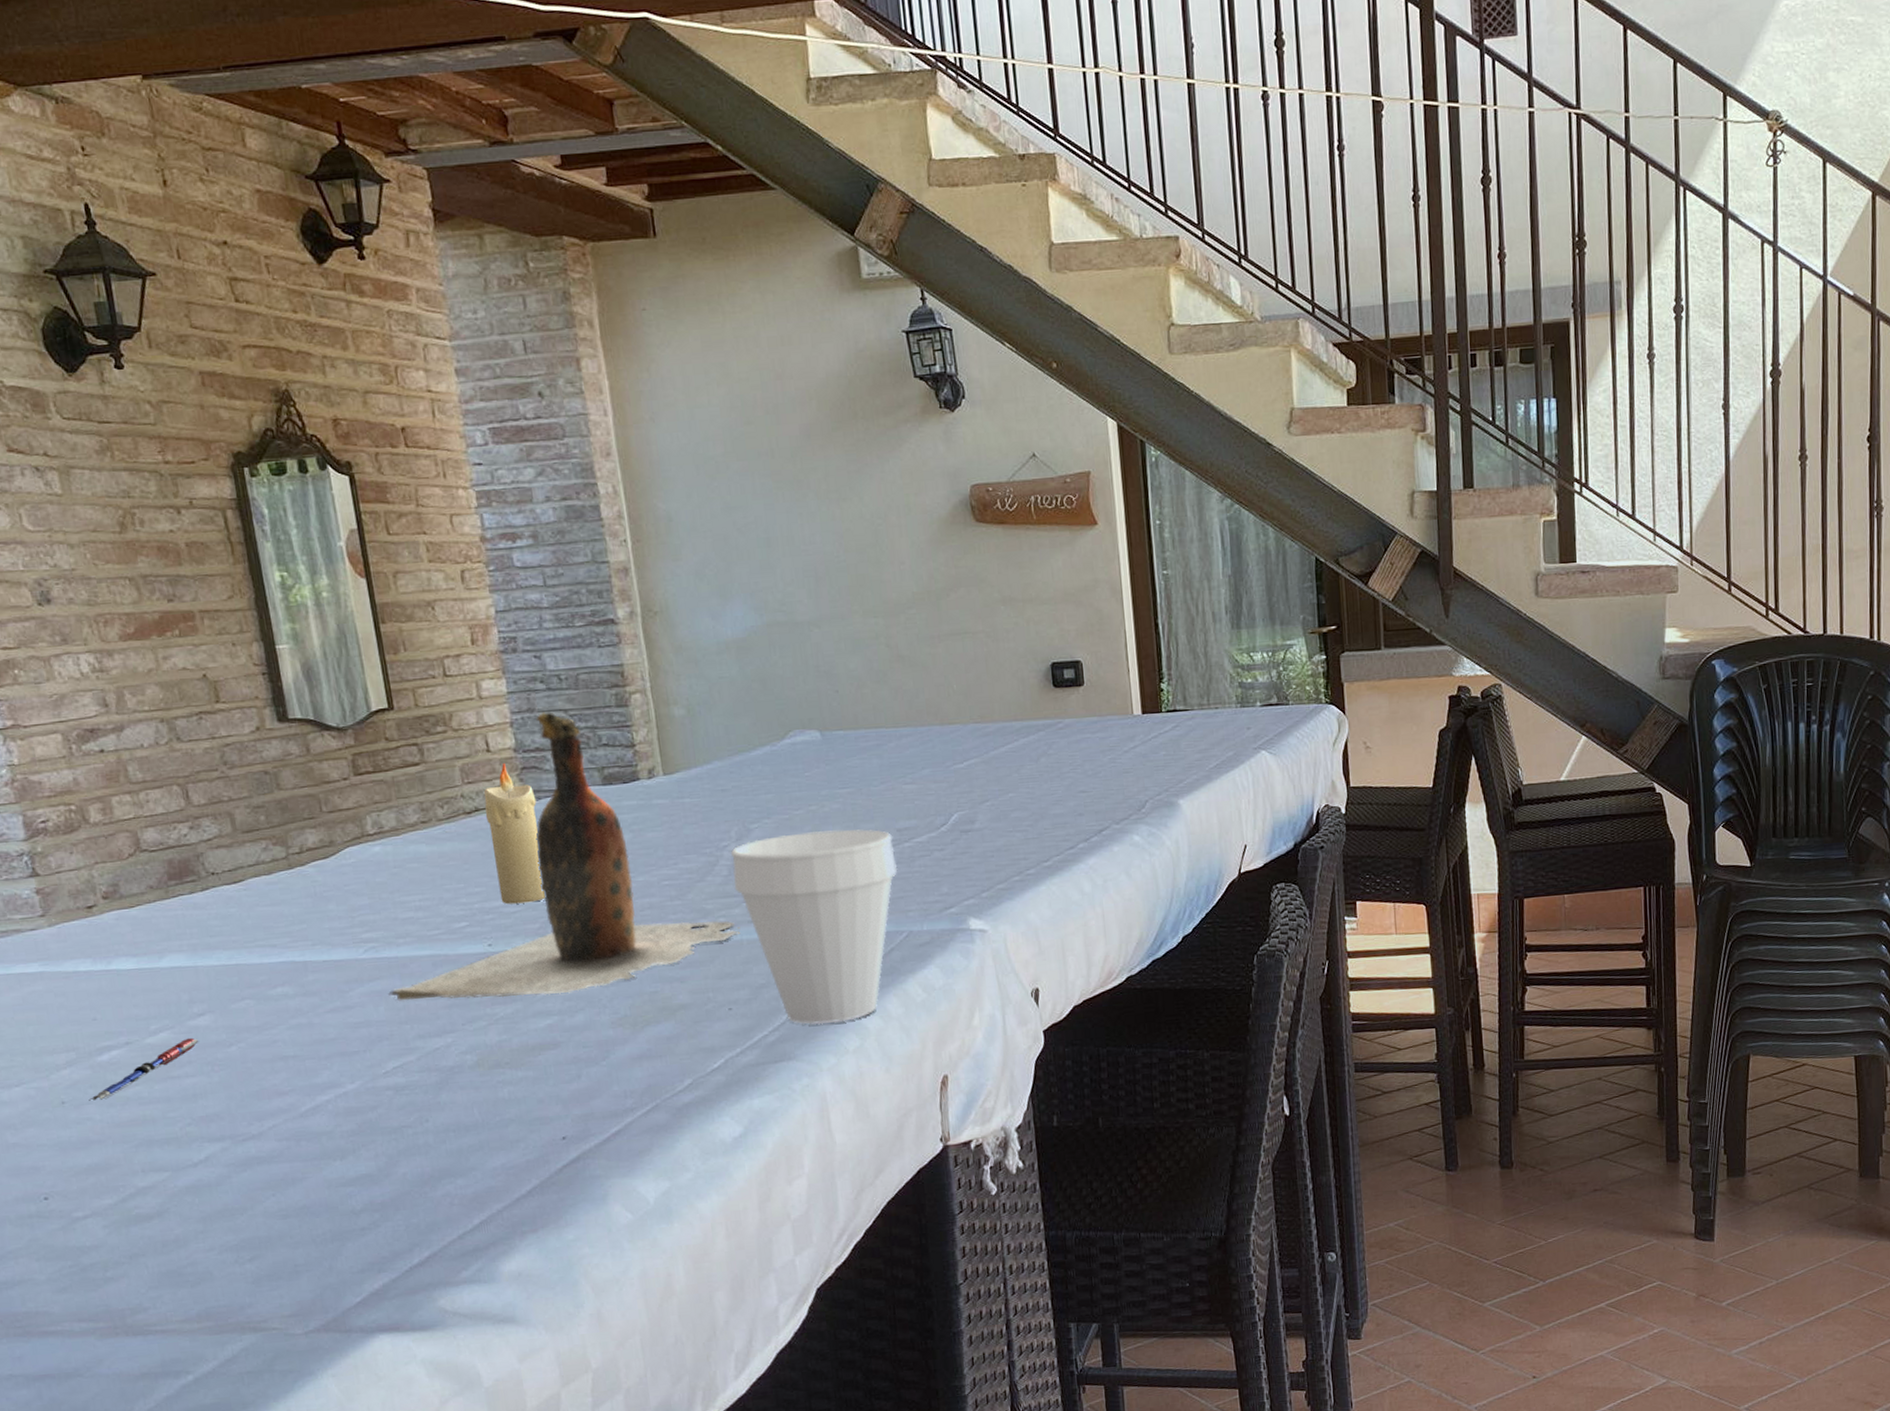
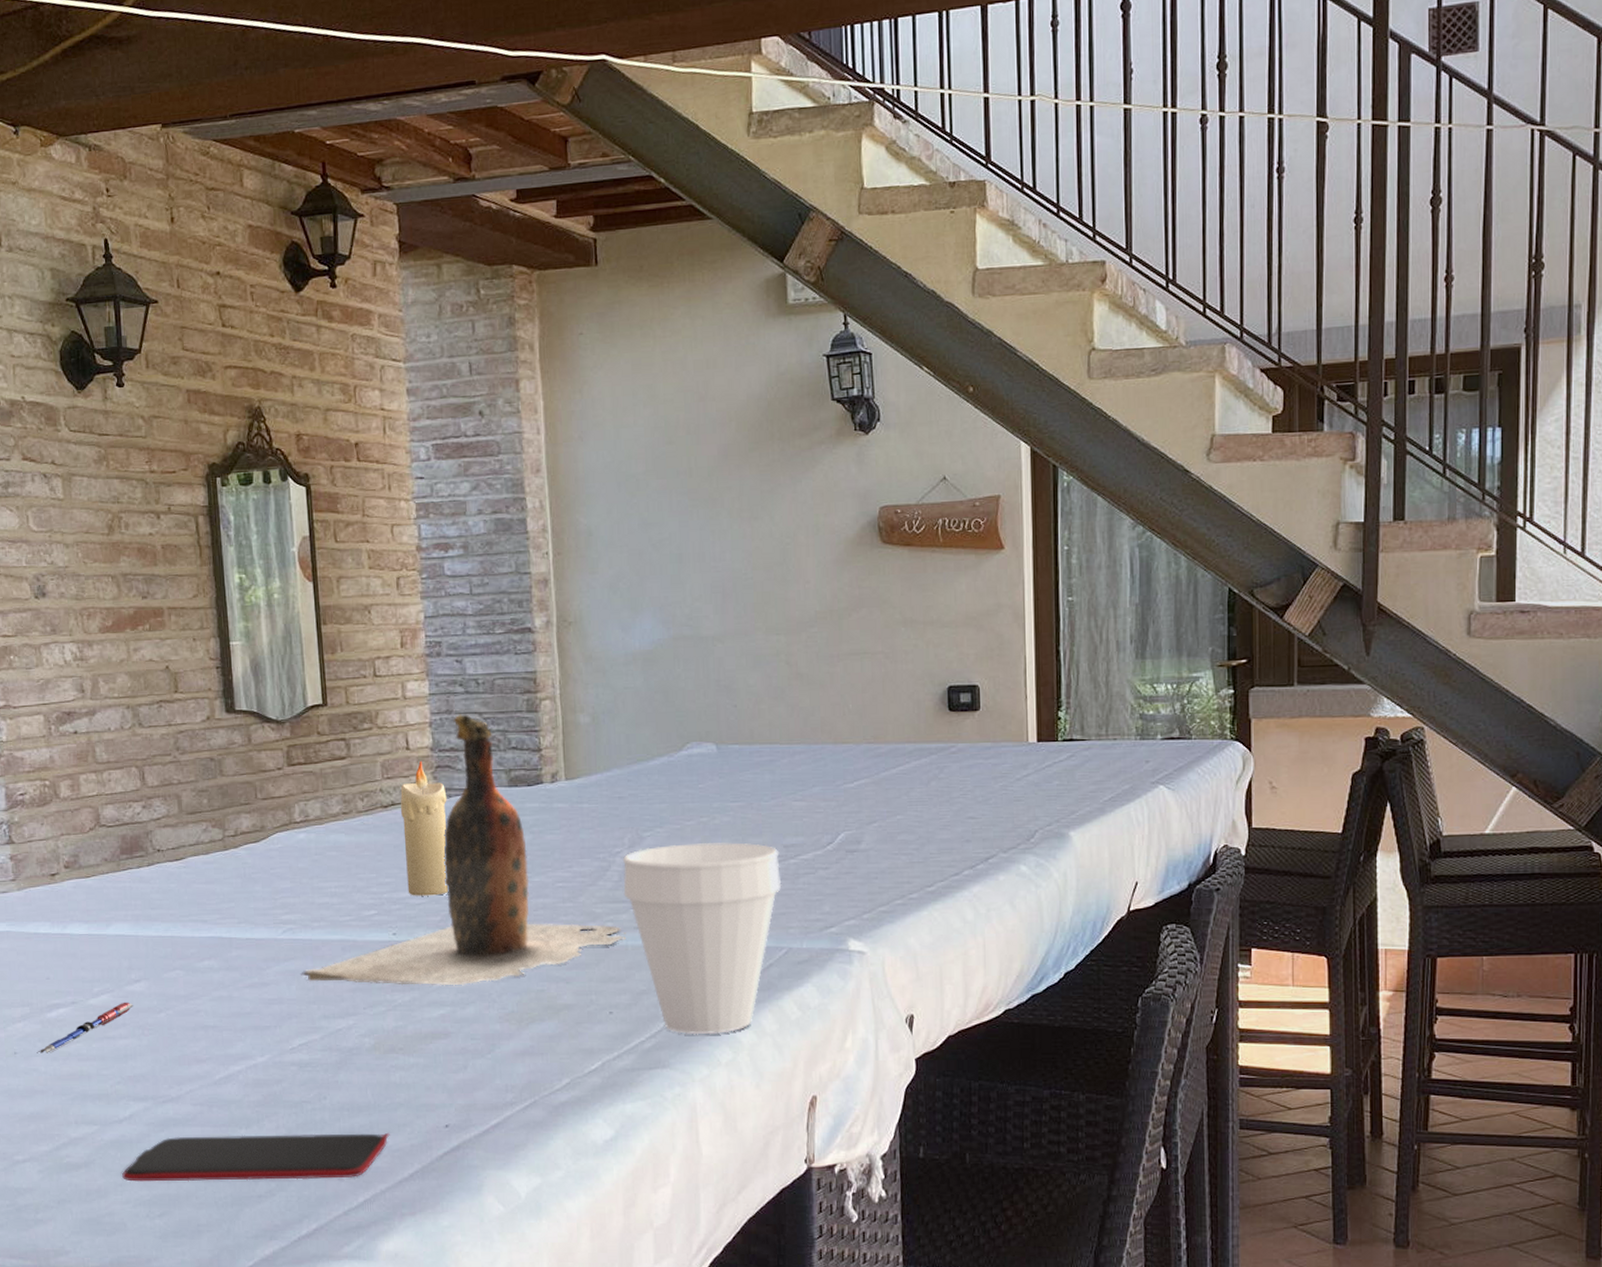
smartphone: none [202,1150,503,1227] -> present [122,1132,390,1182]

